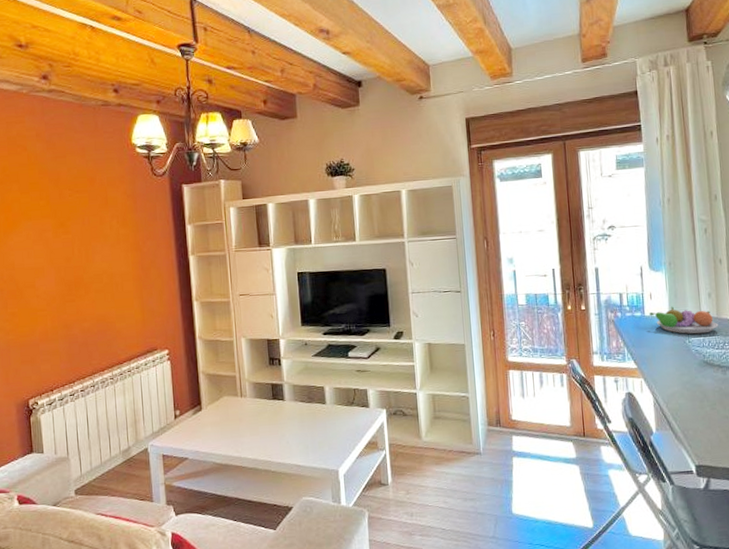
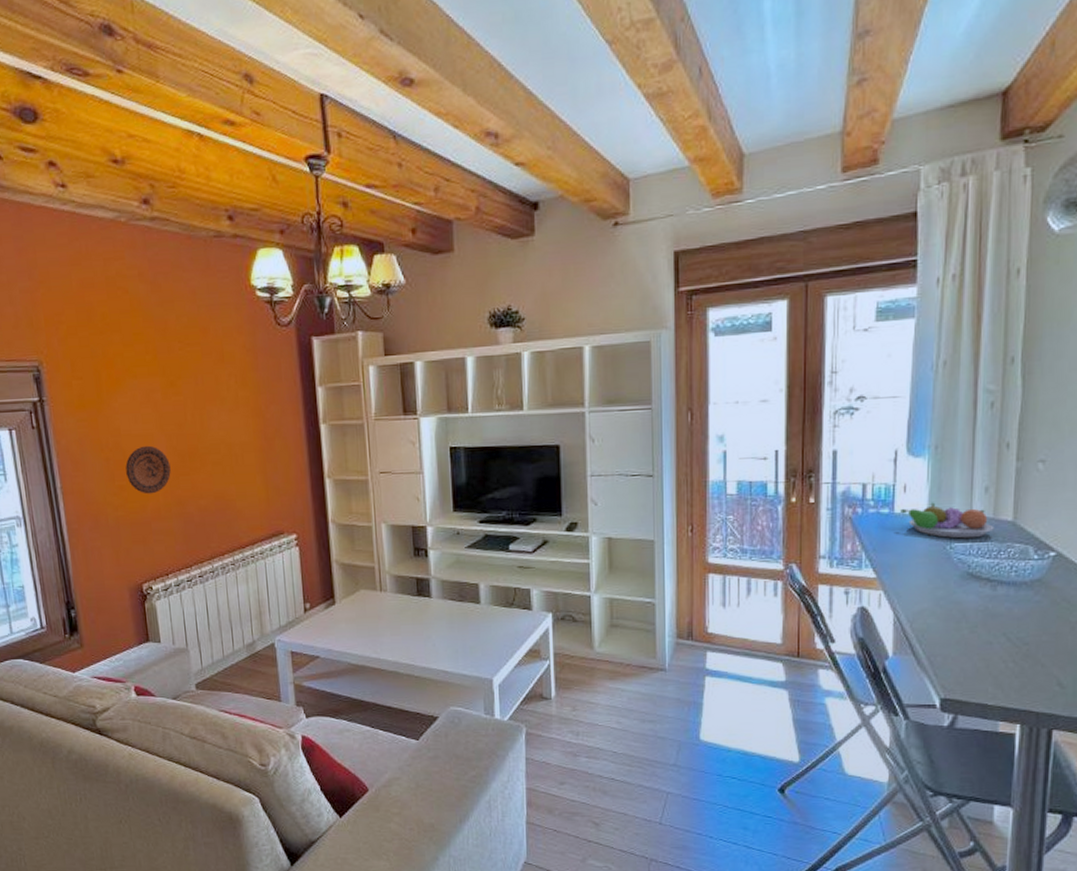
decorative plate: none [18,277,59,320] -> present [125,445,171,494]

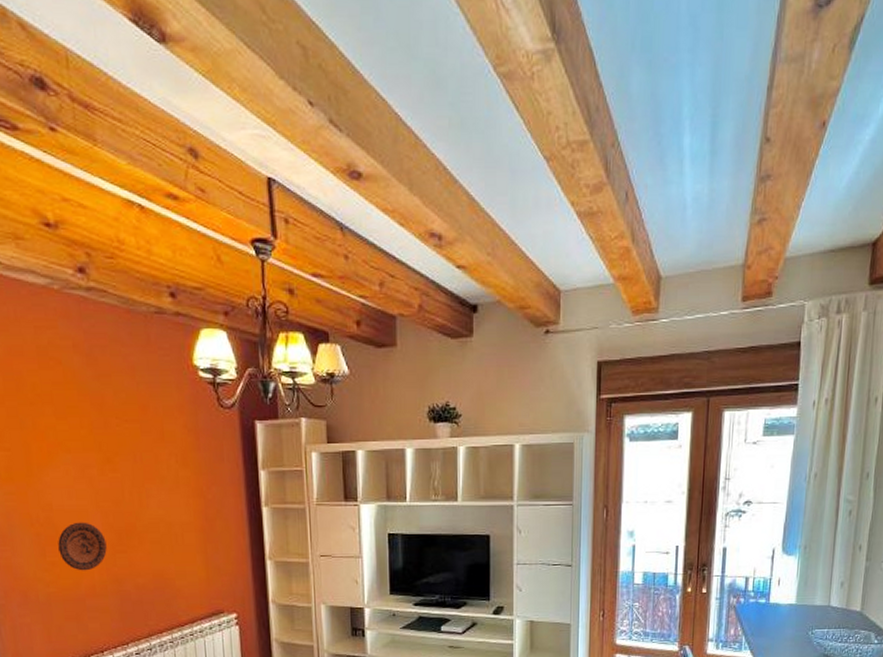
fruit bowl: present [900,502,994,539] -> none [774,594,846,626]

